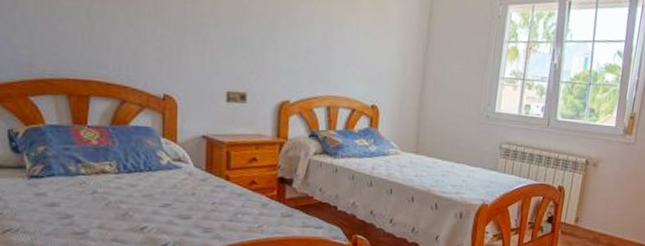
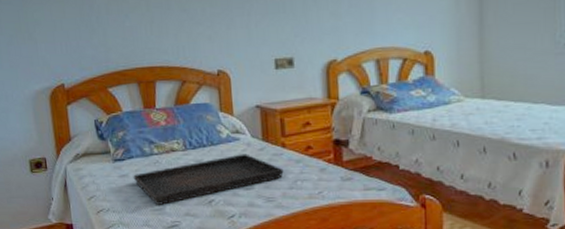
serving tray: none [52,182,225,229] -> present [133,153,284,205]

